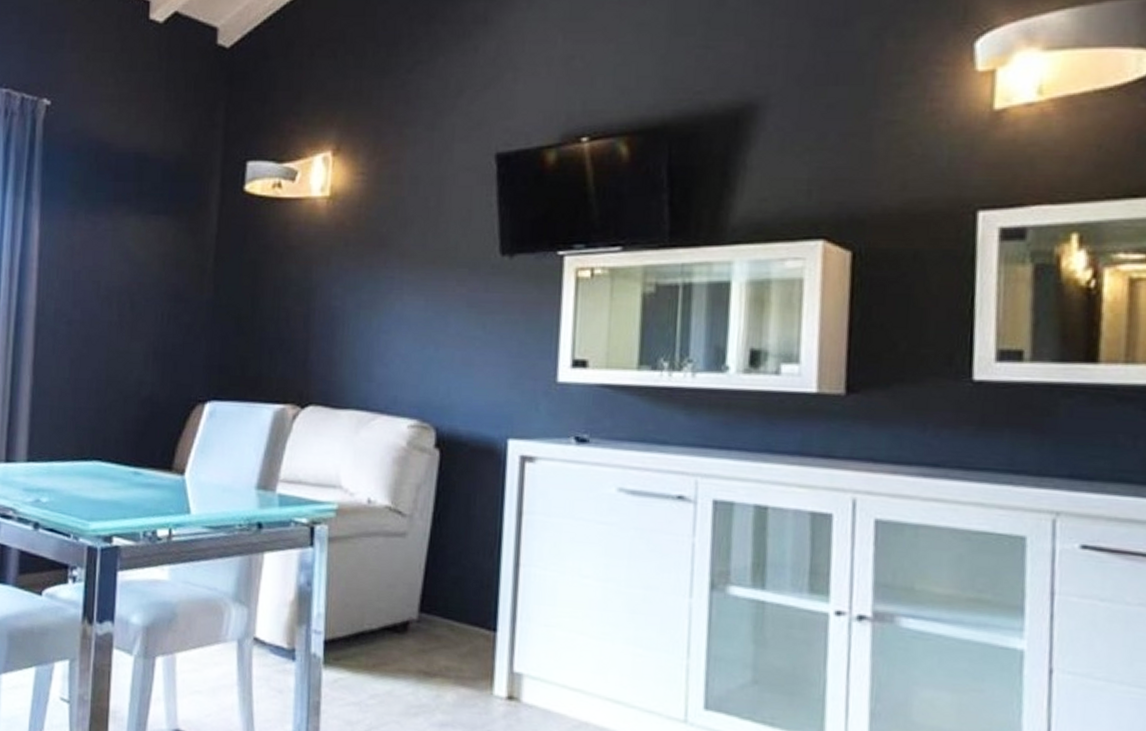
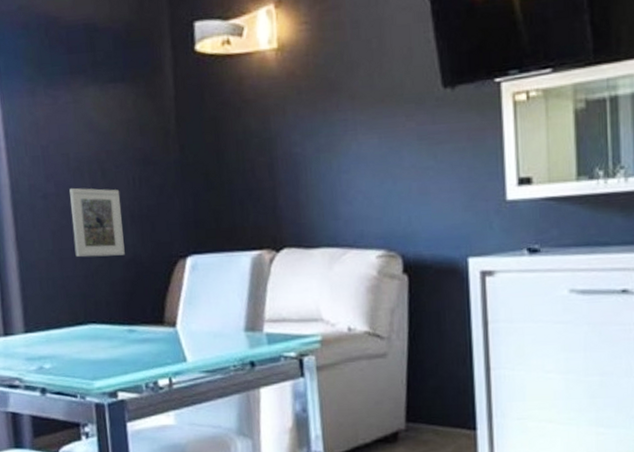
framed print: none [91,316,147,393] -> present [69,187,125,258]

